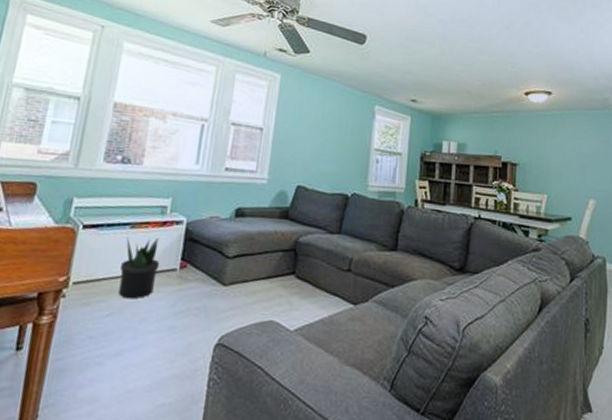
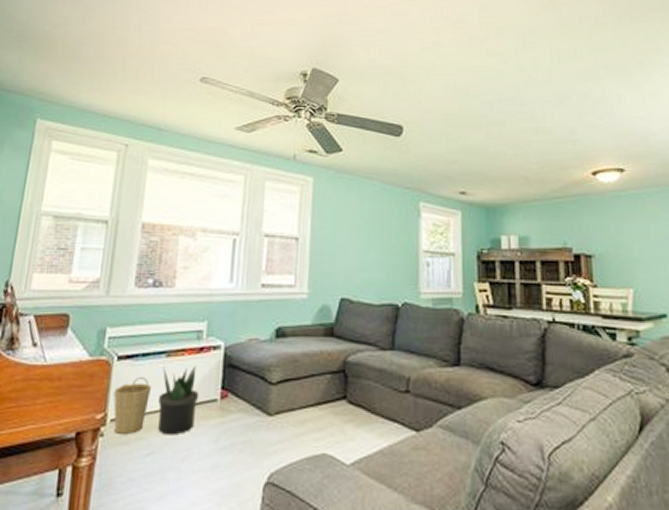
basket: none [76,245,115,296] -> present [113,377,152,434]

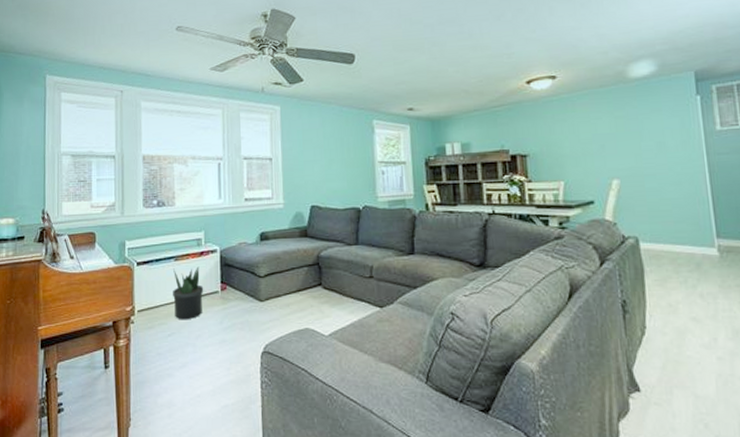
basket: present [113,377,152,434] -> none [137,278,167,321]

